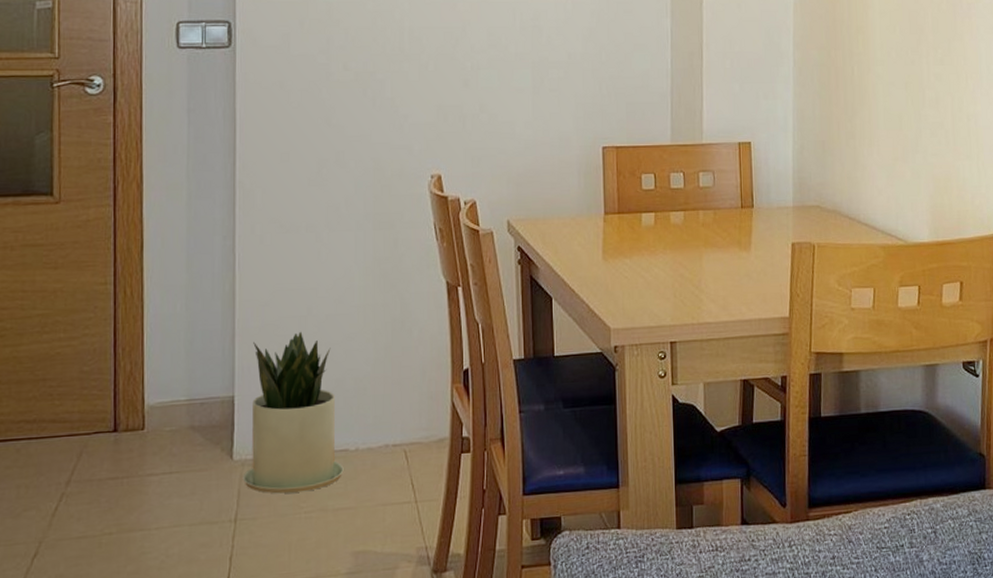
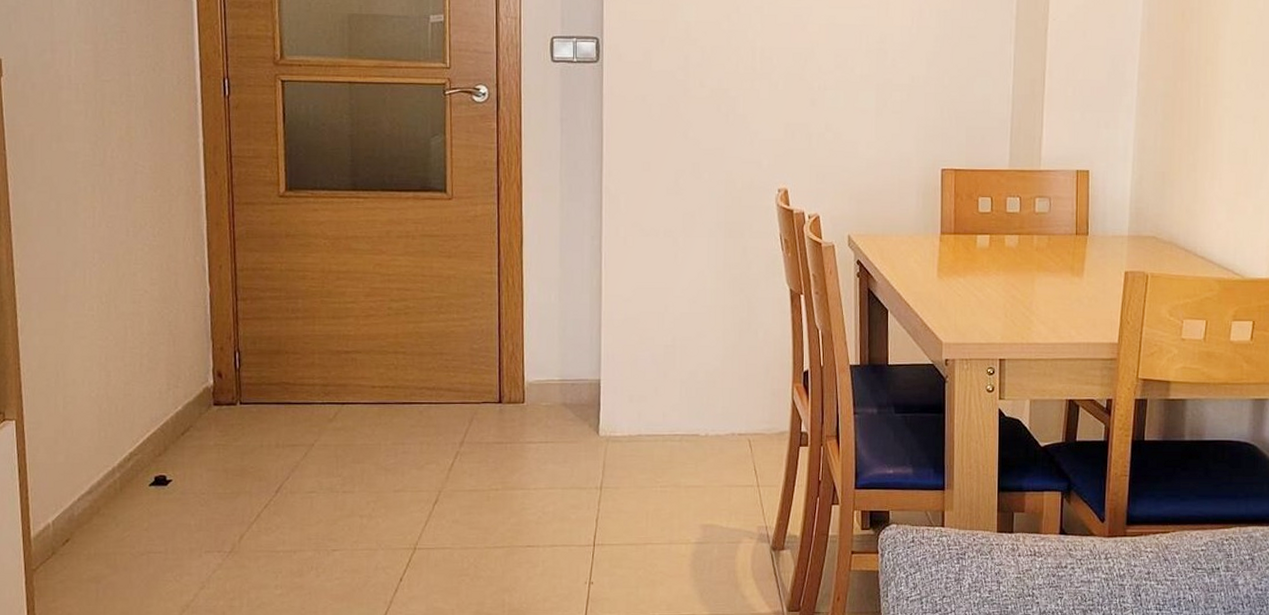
planter: present [242,331,344,494] -> none [607,326,695,469]

